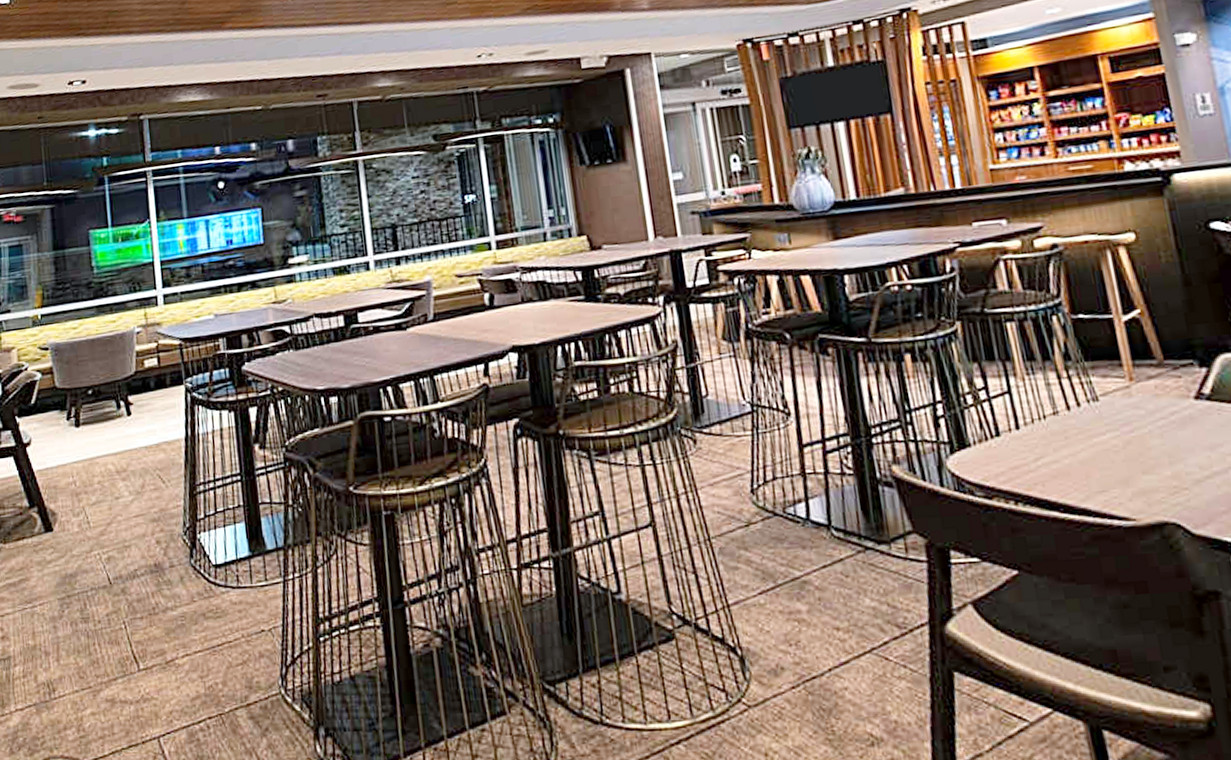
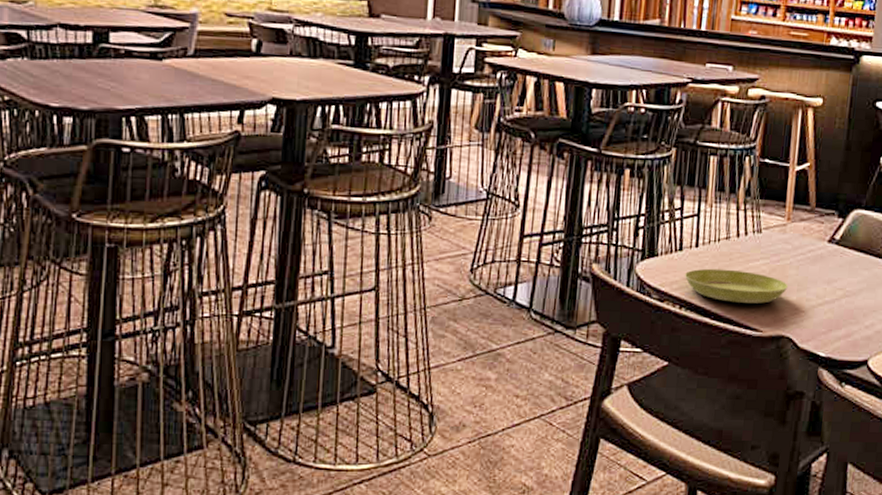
saucer: none [1010,449,1156,489] -> present [684,268,789,304]

